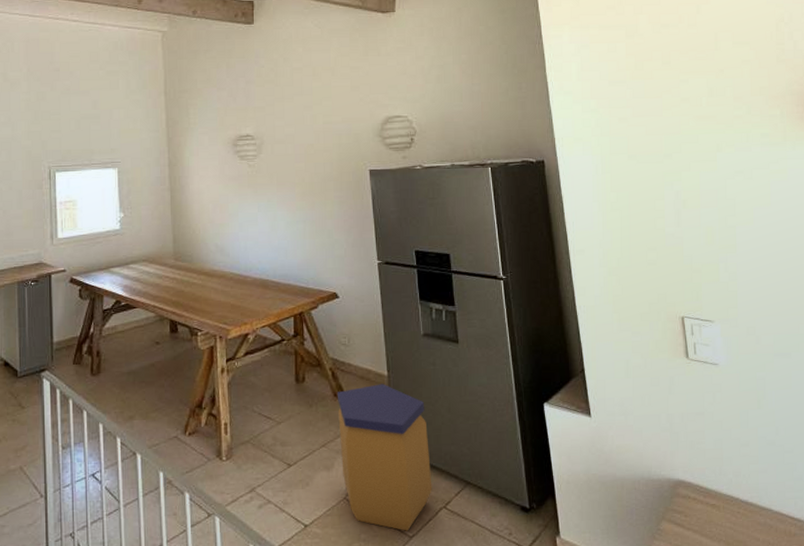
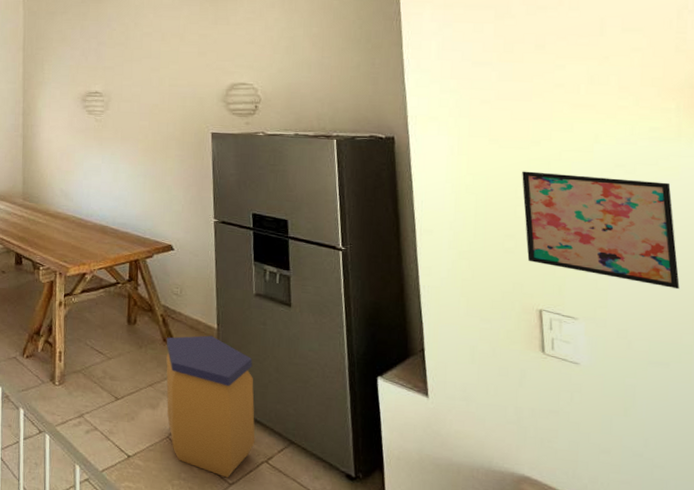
wall art: none [659,184,794,284] -> present [522,171,680,290]

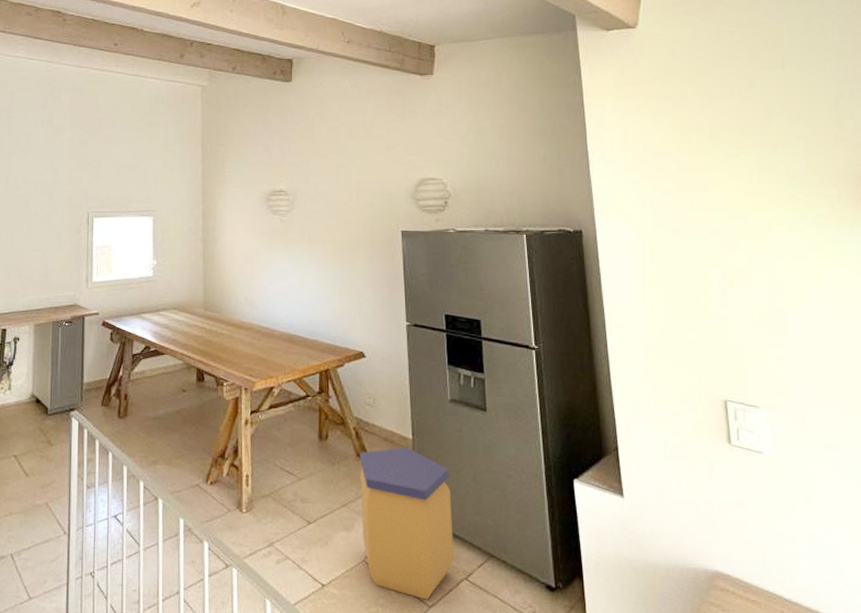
wall art: present [522,171,680,290] -> none [703,261,849,373]

